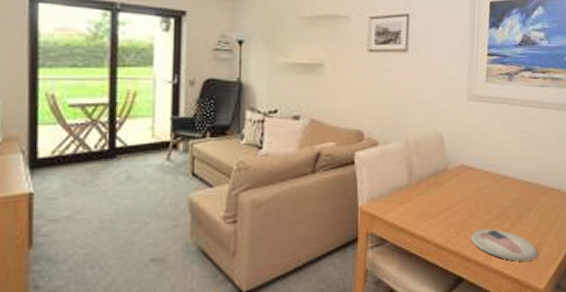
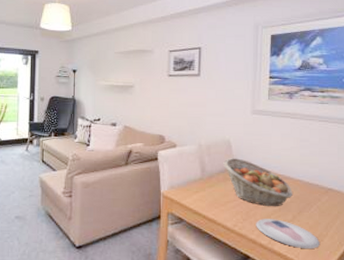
fruit basket: none [434,156,511,215] -> present [223,158,292,207]

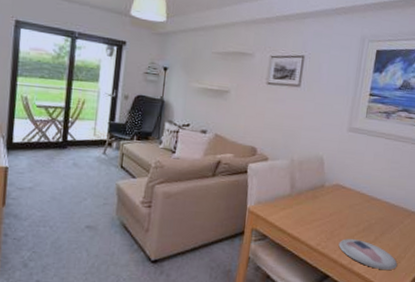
fruit basket: present [223,158,292,207] -> none [314,175,378,228]

